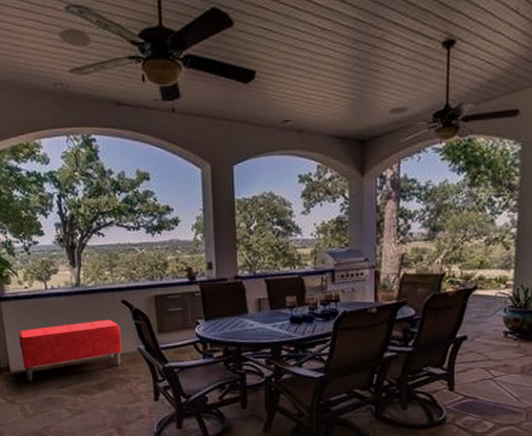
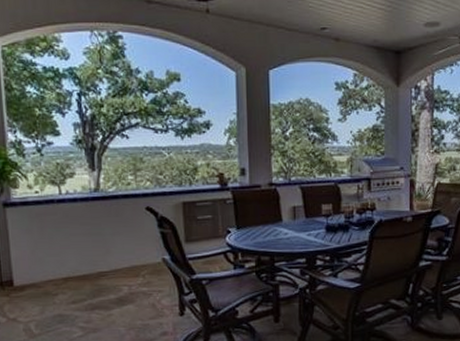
bench: present [18,319,122,381] -> none [25,227,145,296]

